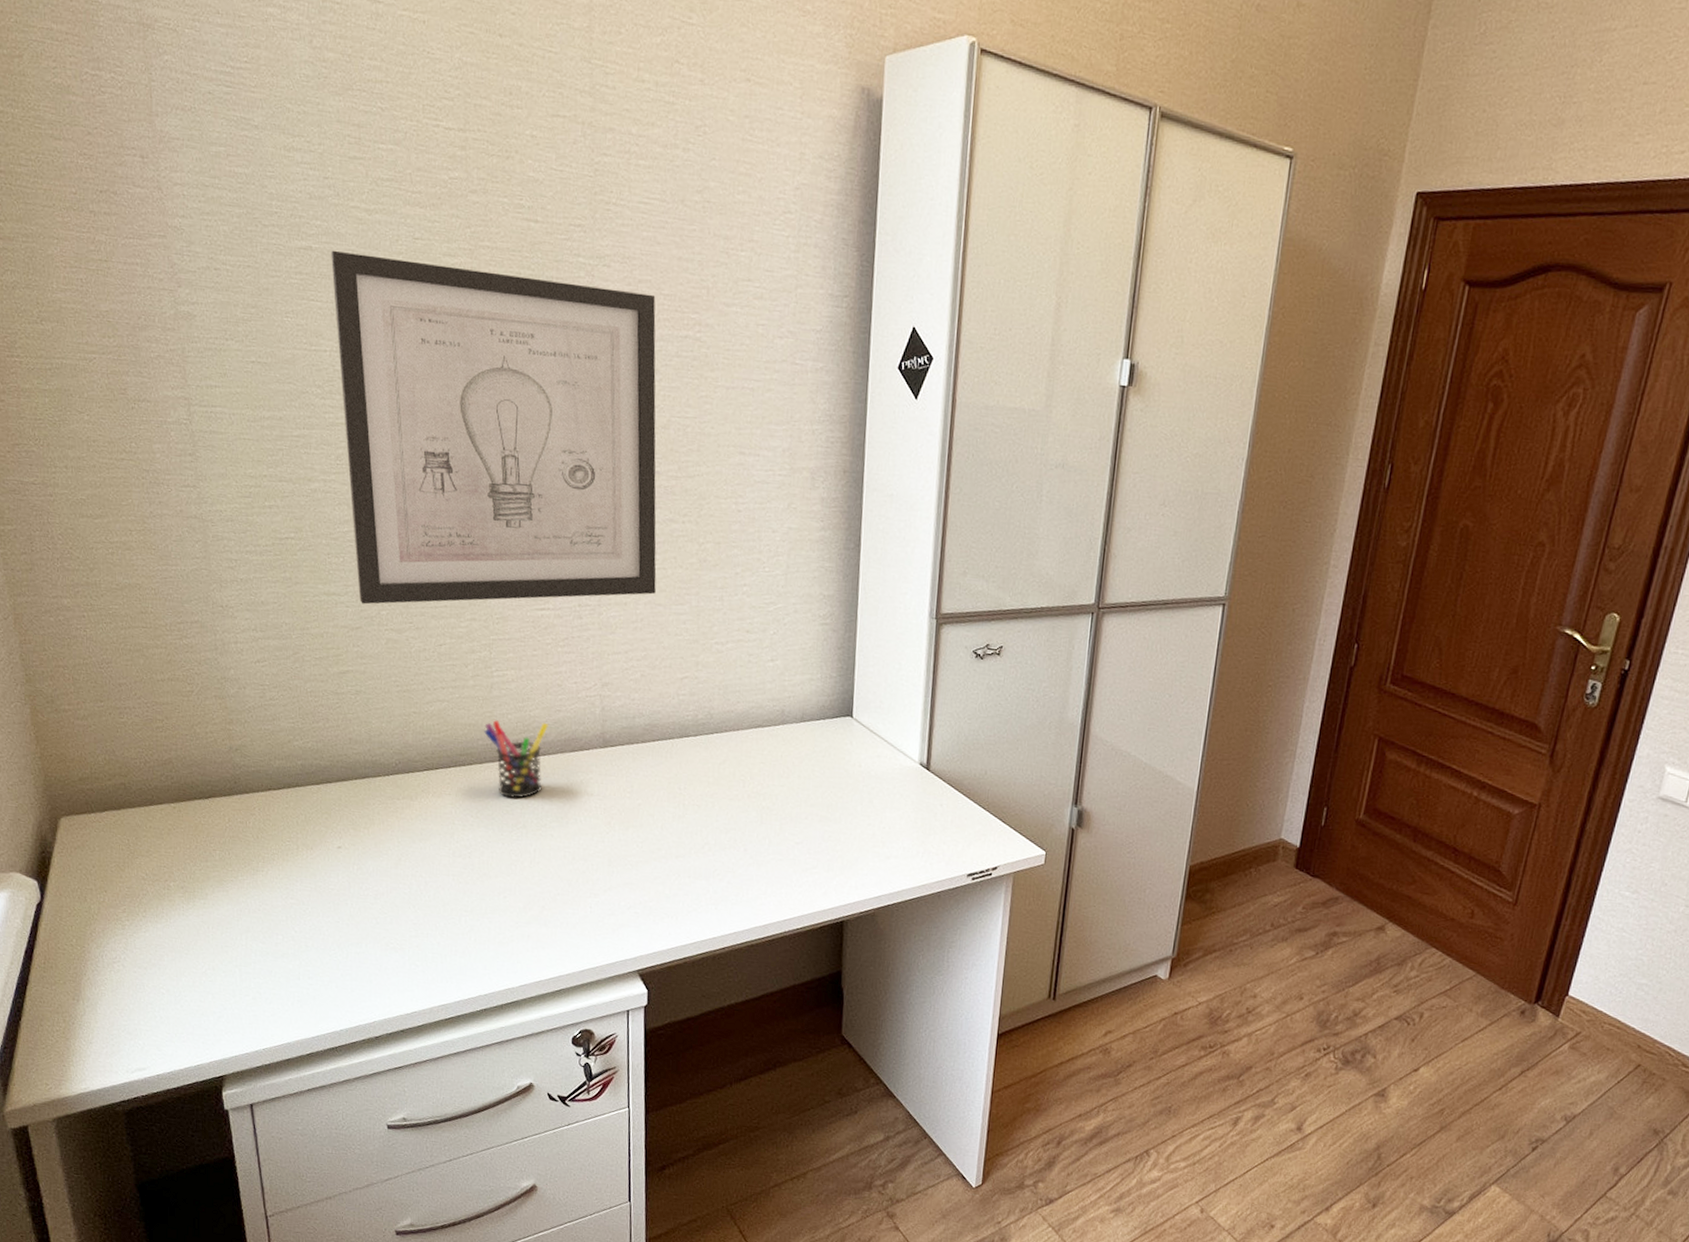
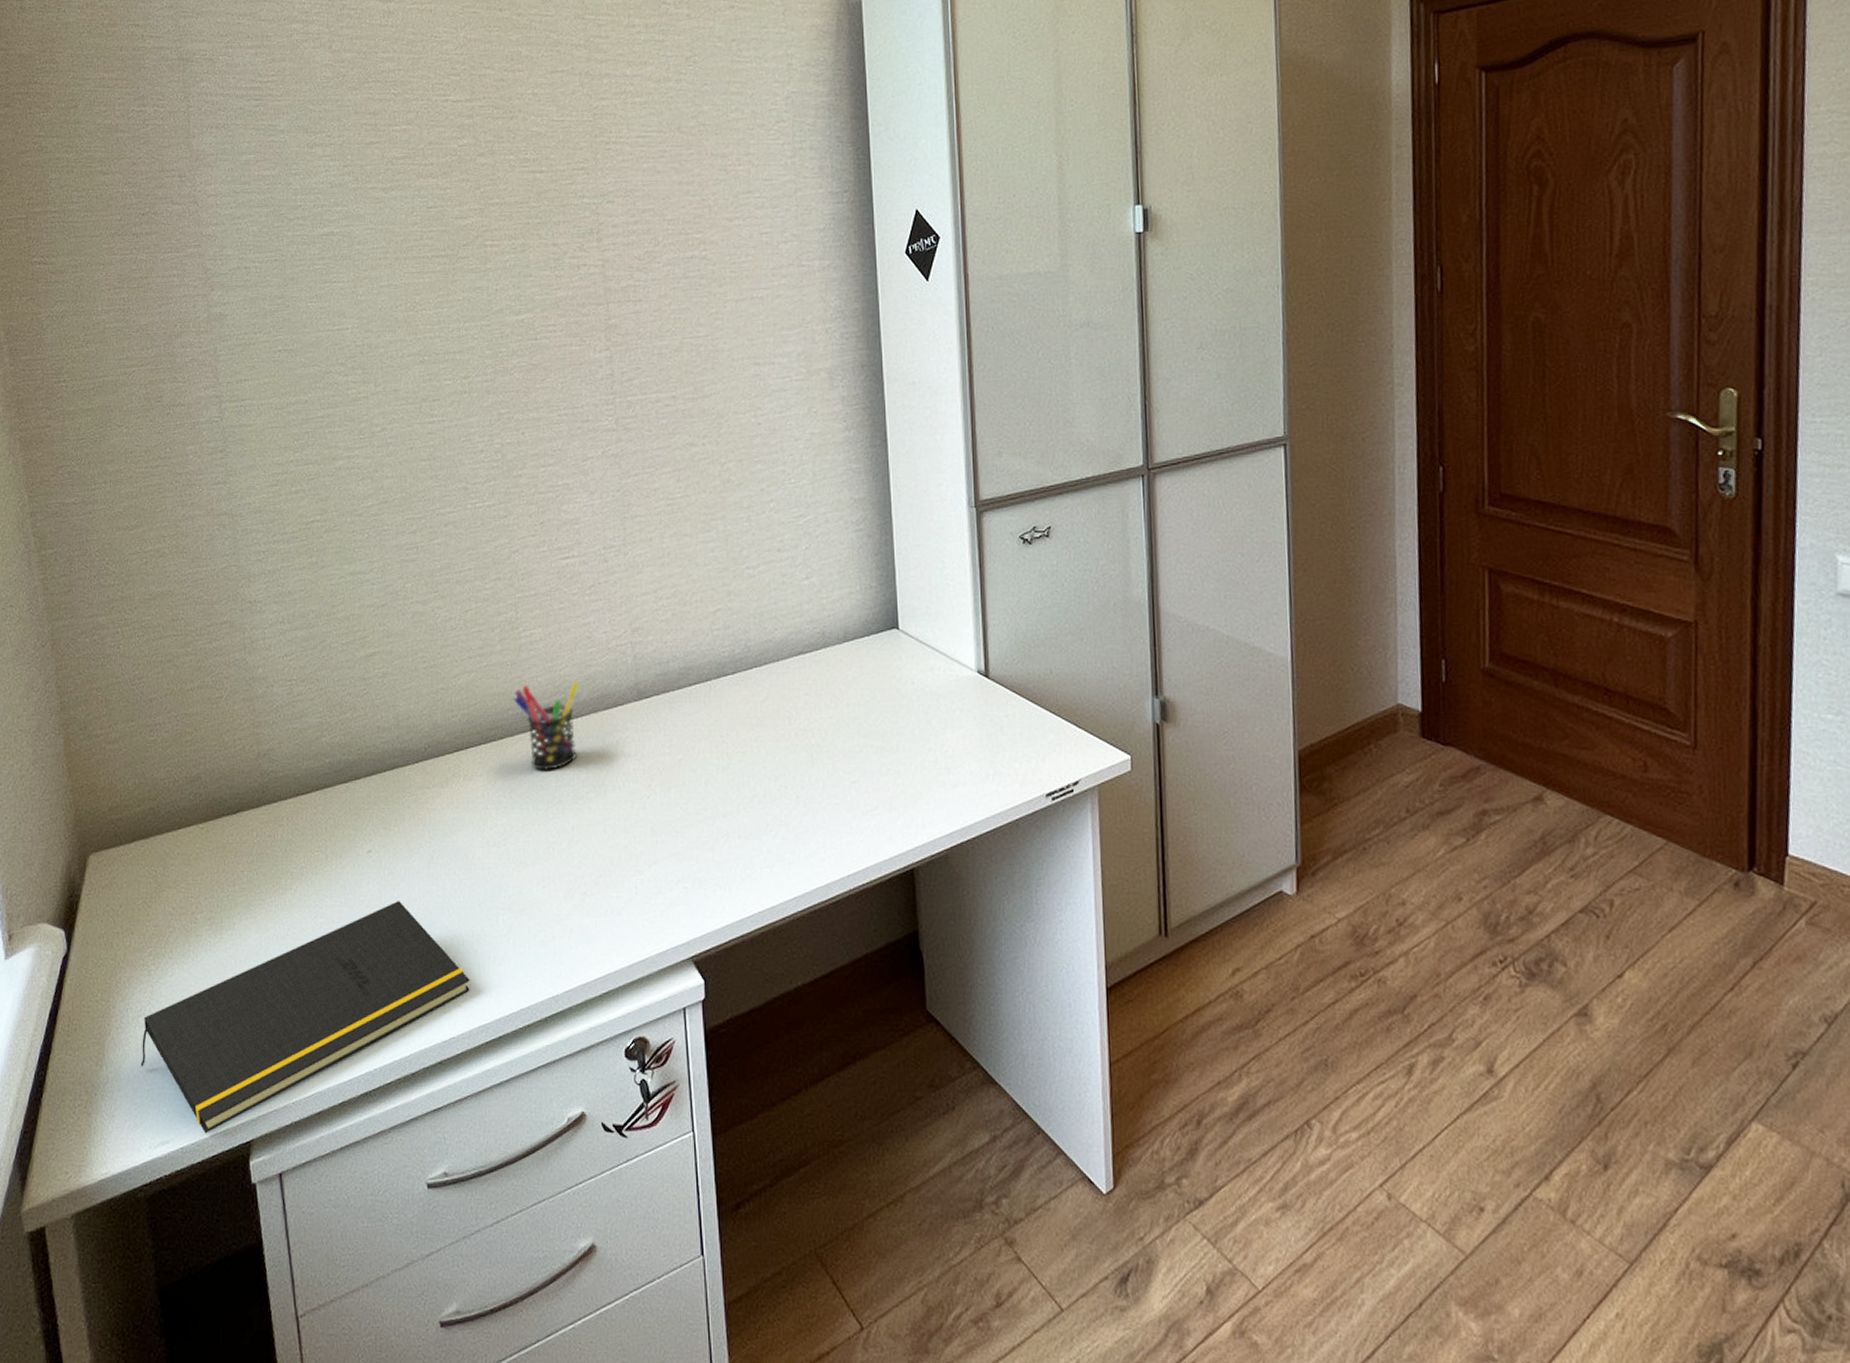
notepad: none [116,893,432,1066] -> present [140,901,470,1134]
wall art: present [331,250,657,605] -> none [351,222,681,579]

